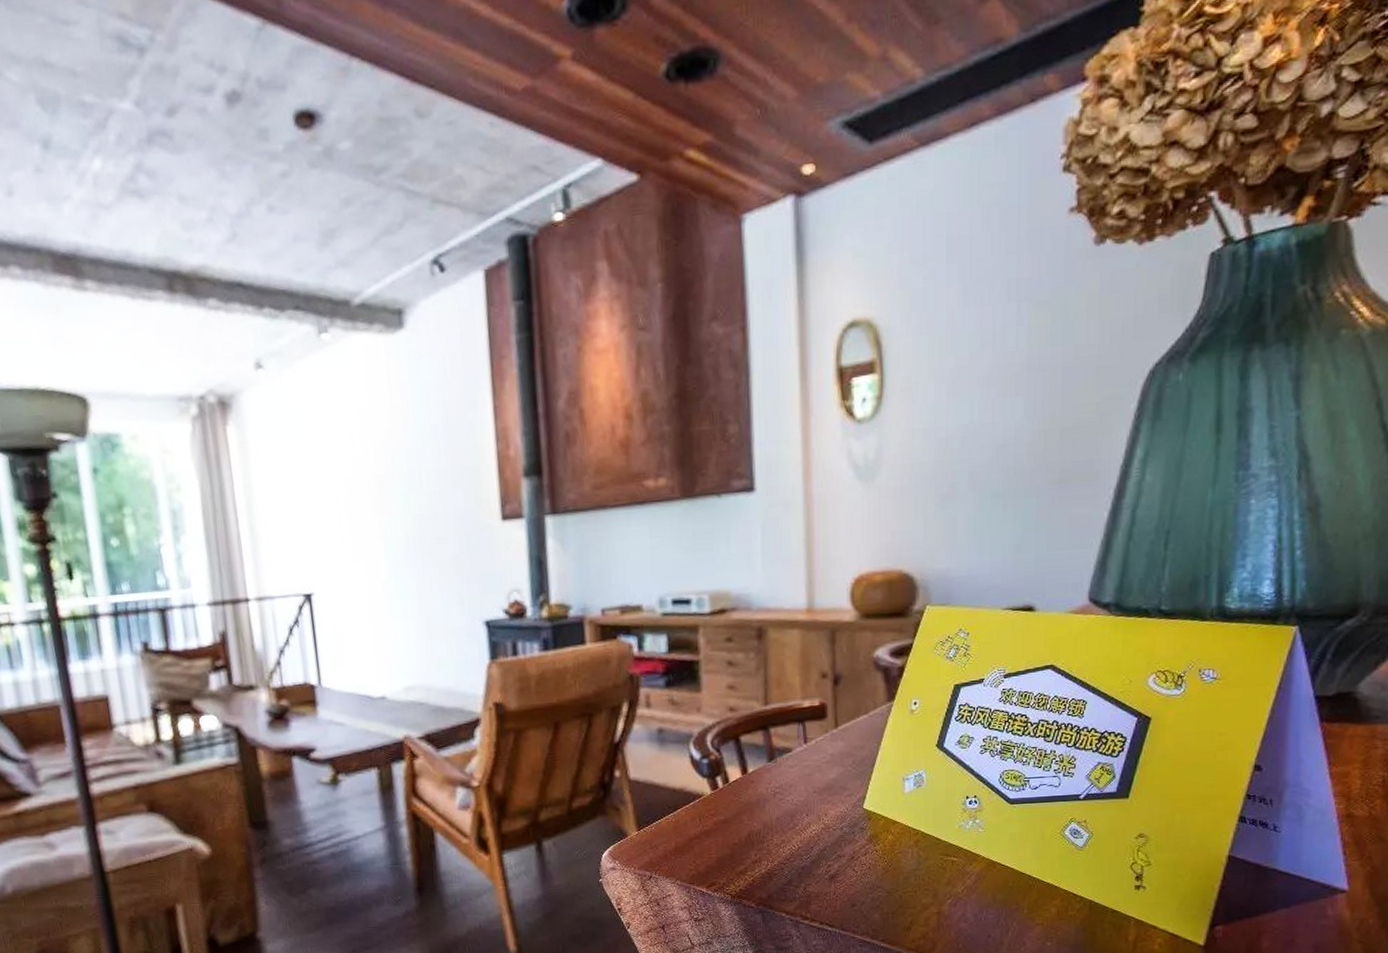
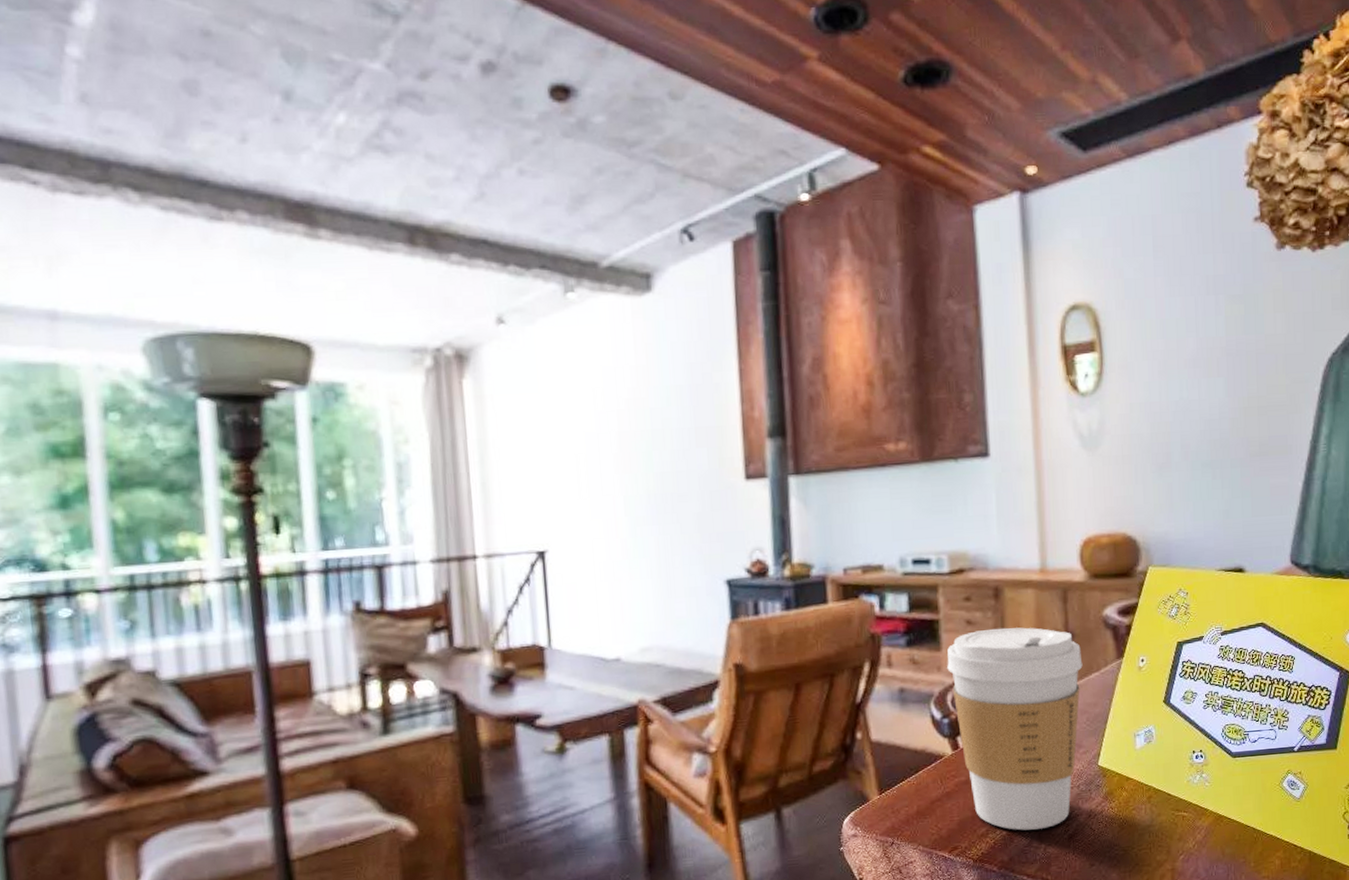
coffee cup: none [707,669,850,870] -> present [947,627,1083,831]

